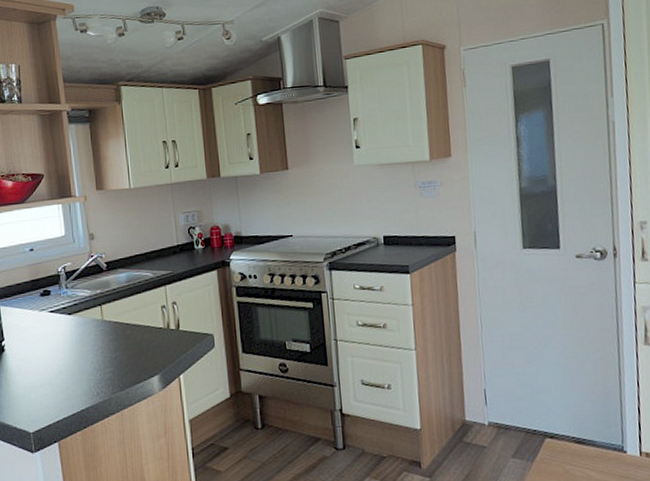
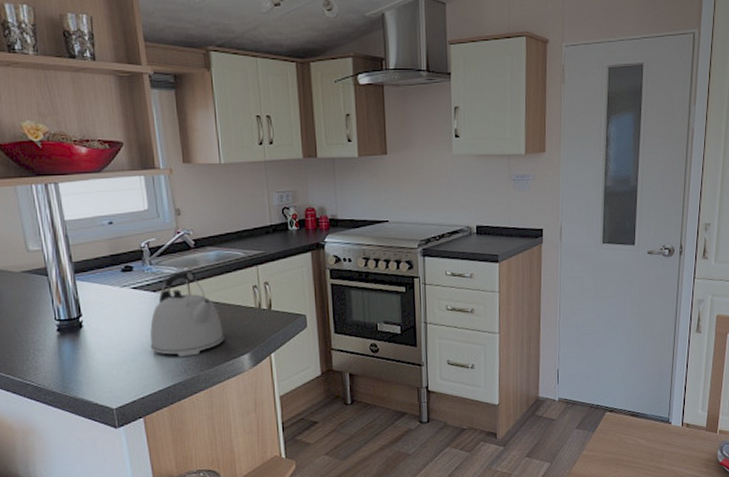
kettle: none [65,292,135,379] -> present [150,270,225,357]

